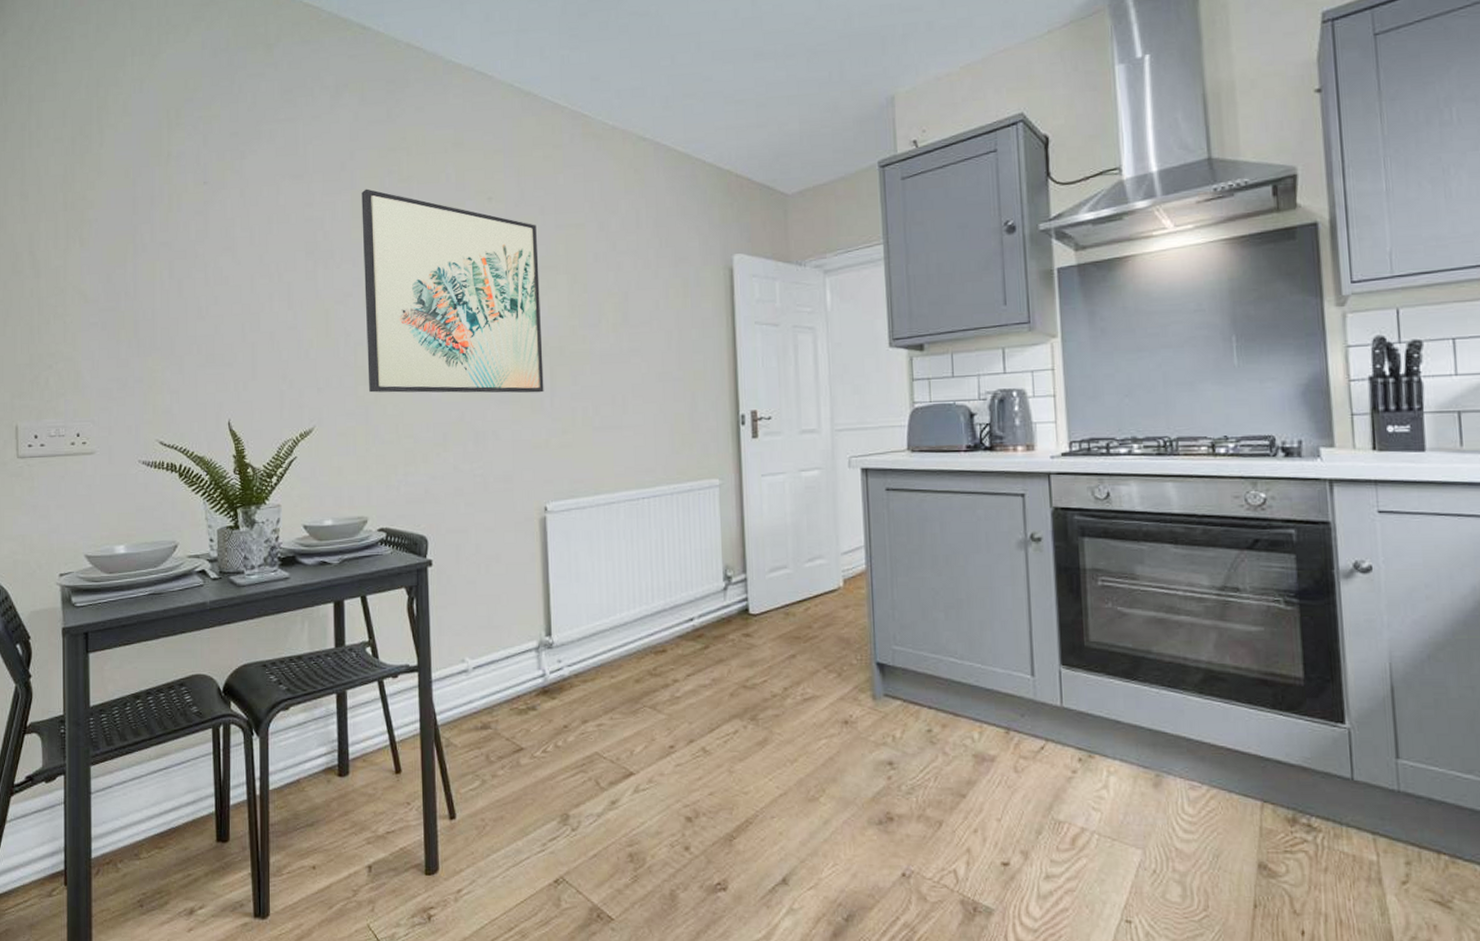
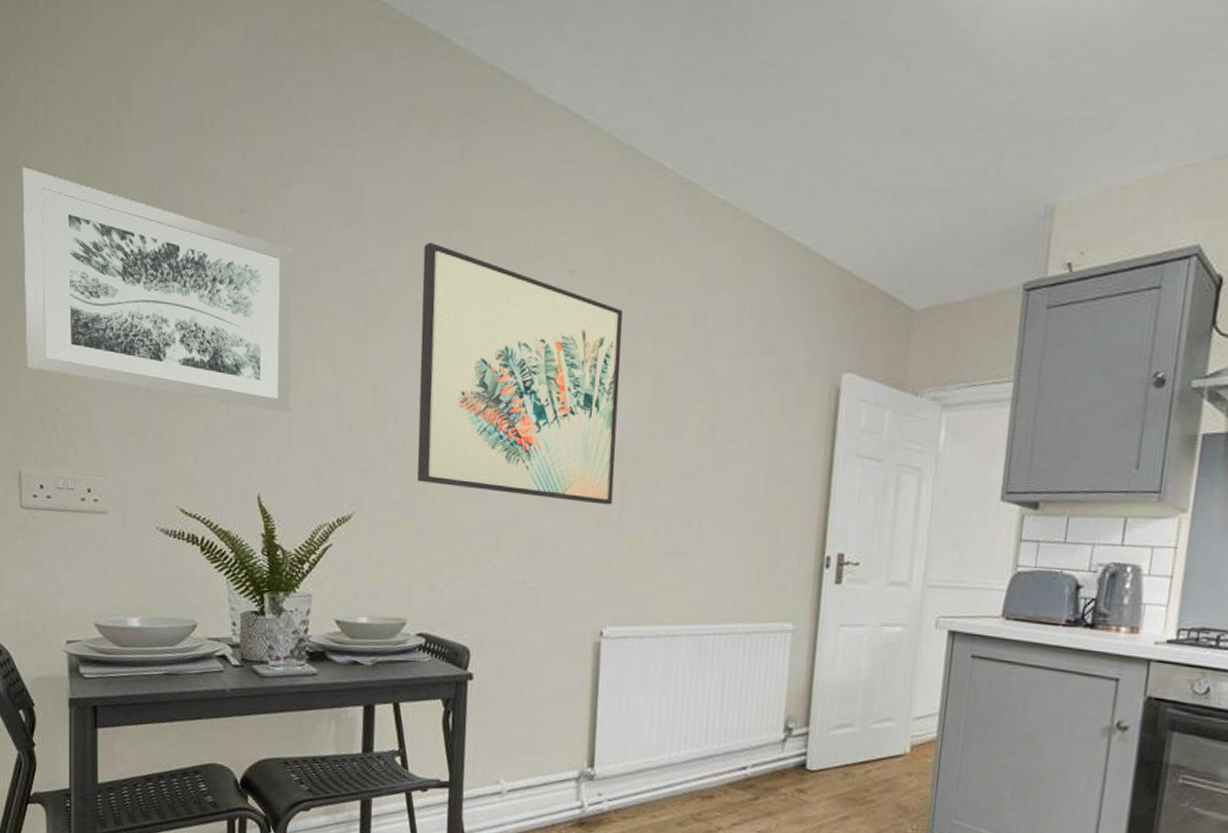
wall art: none [18,169,254,347] -> present [22,167,293,413]

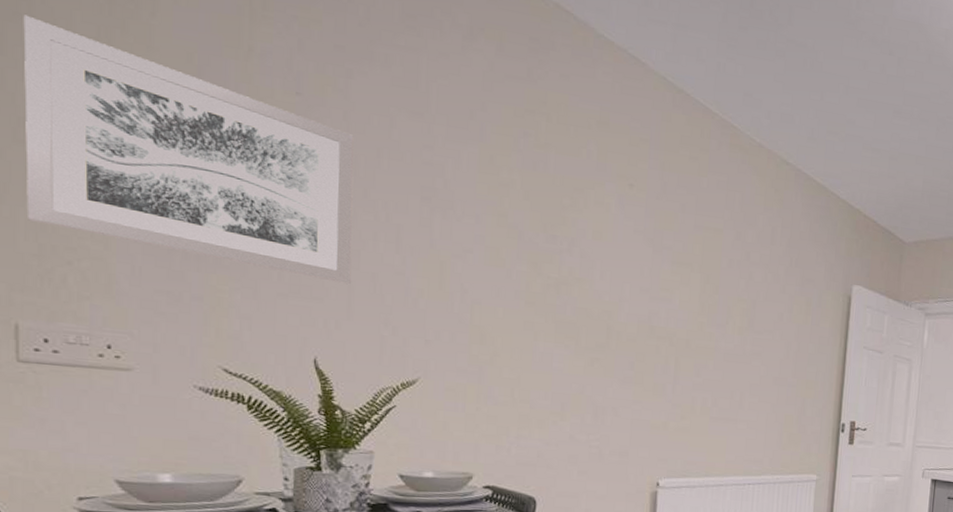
wall art: present [417,242,623,505] -> none [484,145,676,379]

